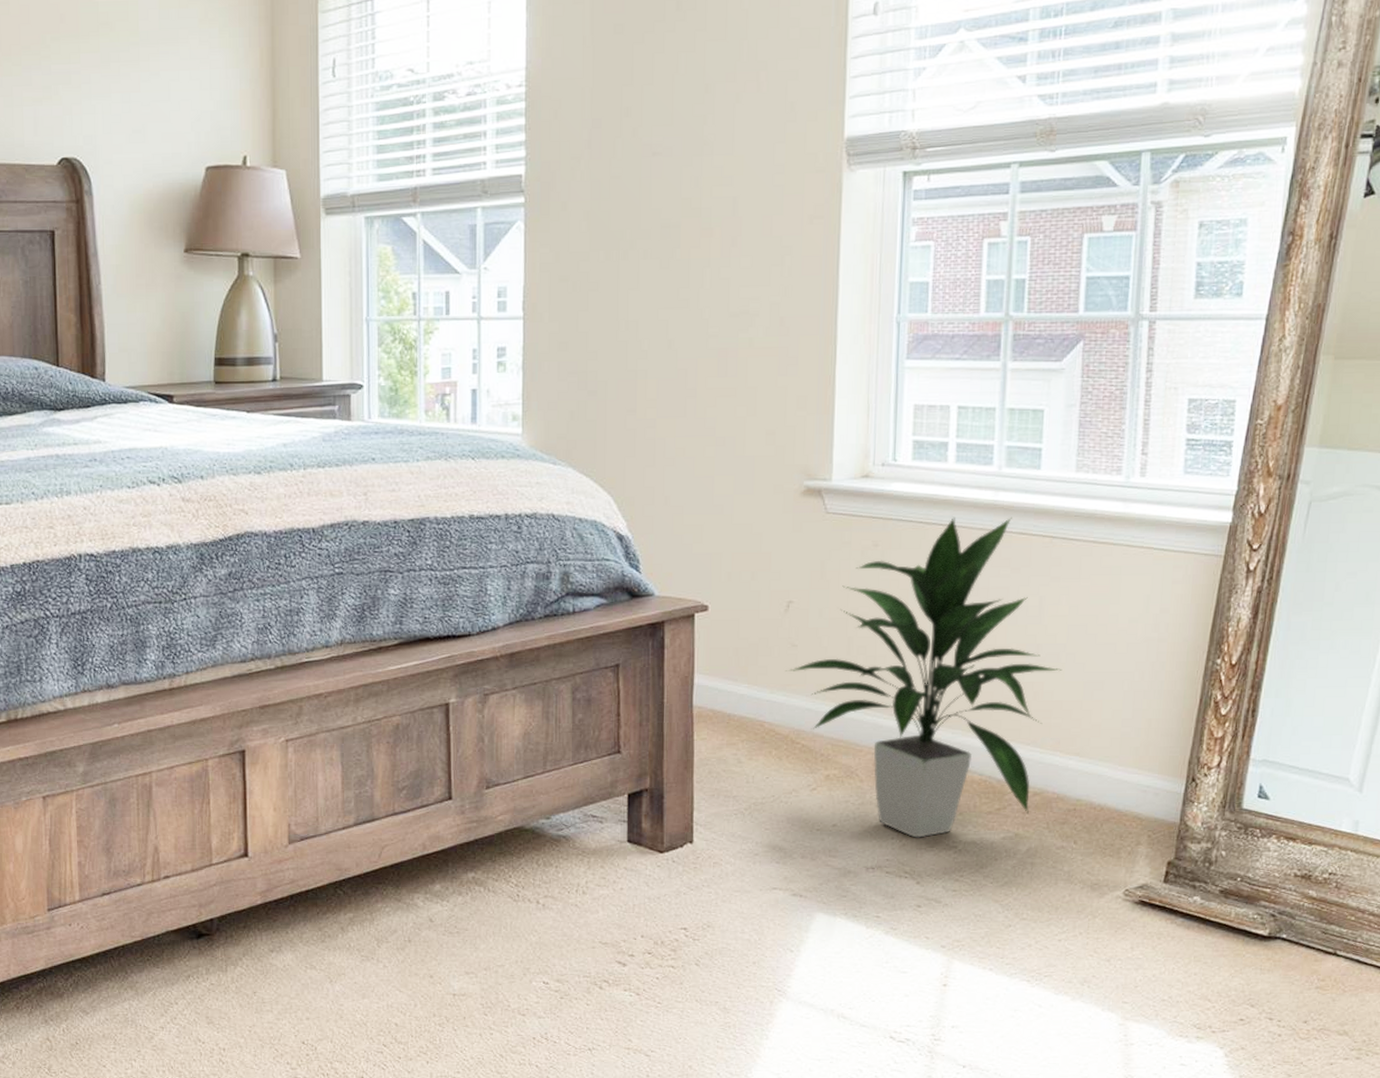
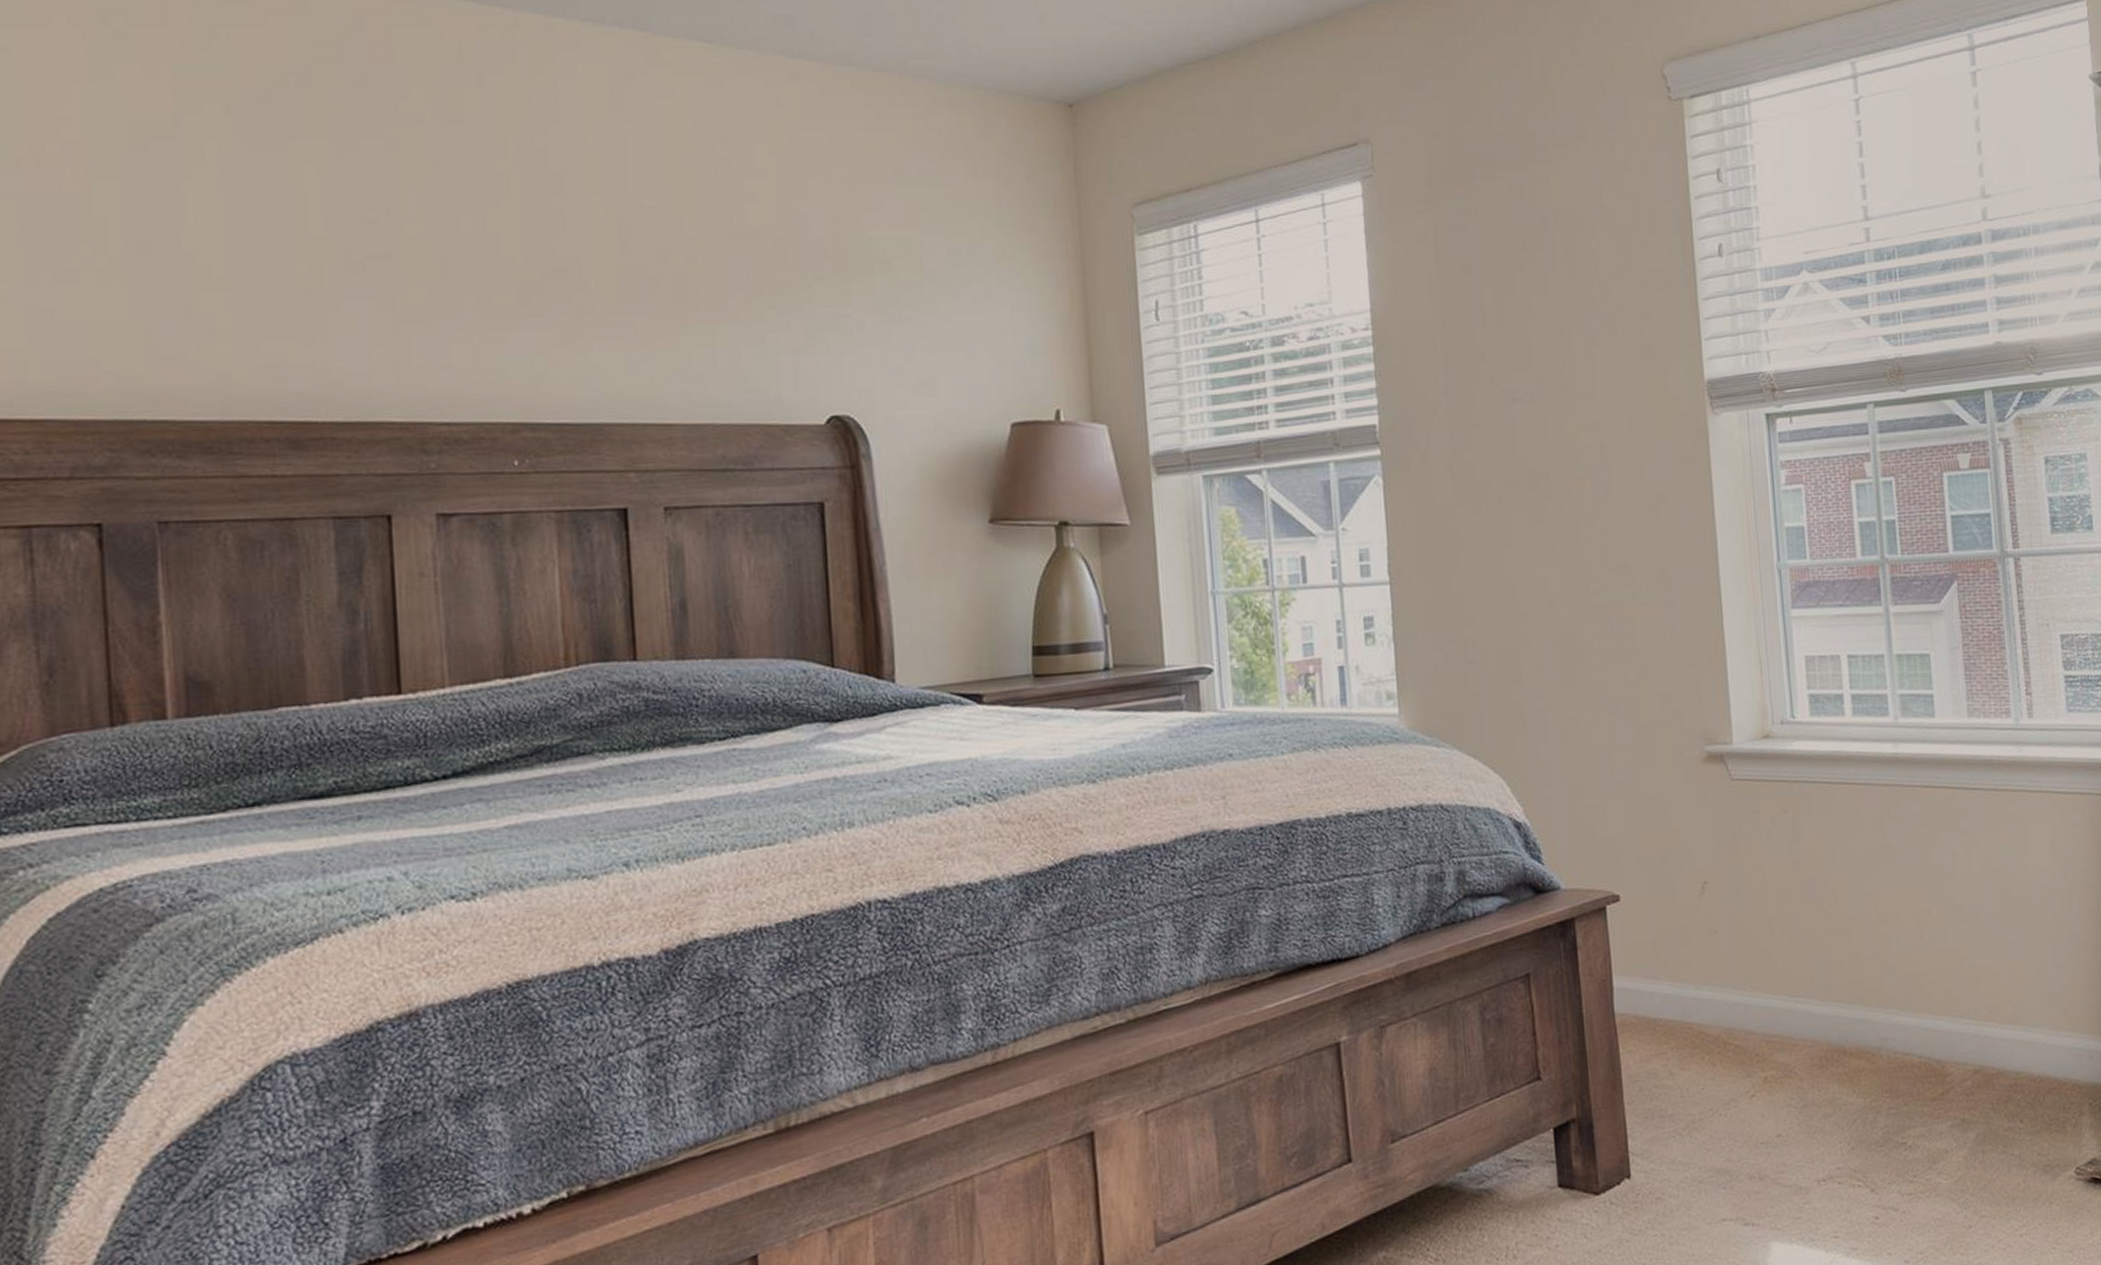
indoor plant: present [786,516,1062,838] -> none [1709,769,1984,1139]

